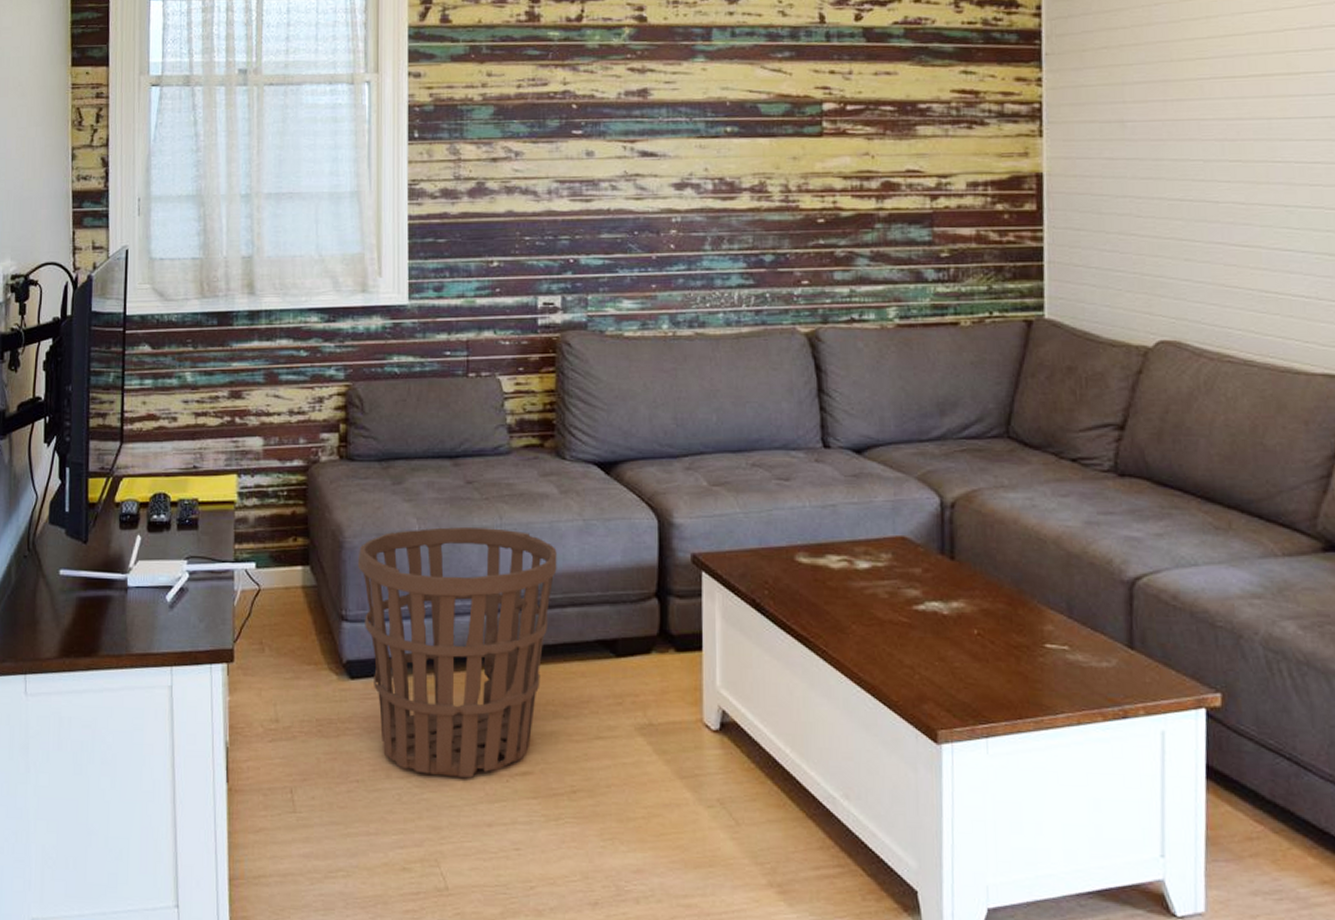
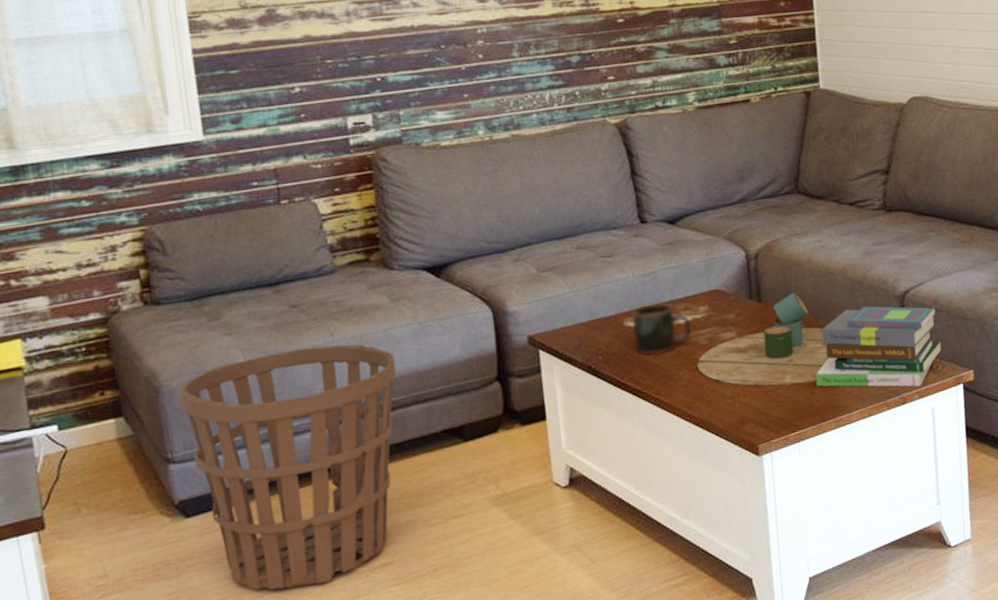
mug: none [804,541,871,601] -> present [632,302,692,356]
decorative tray: none [872,555,1032,668] -> present [696,291,828,387]
books: none [1013,586,1180,700] -> present [815,305,942,387]

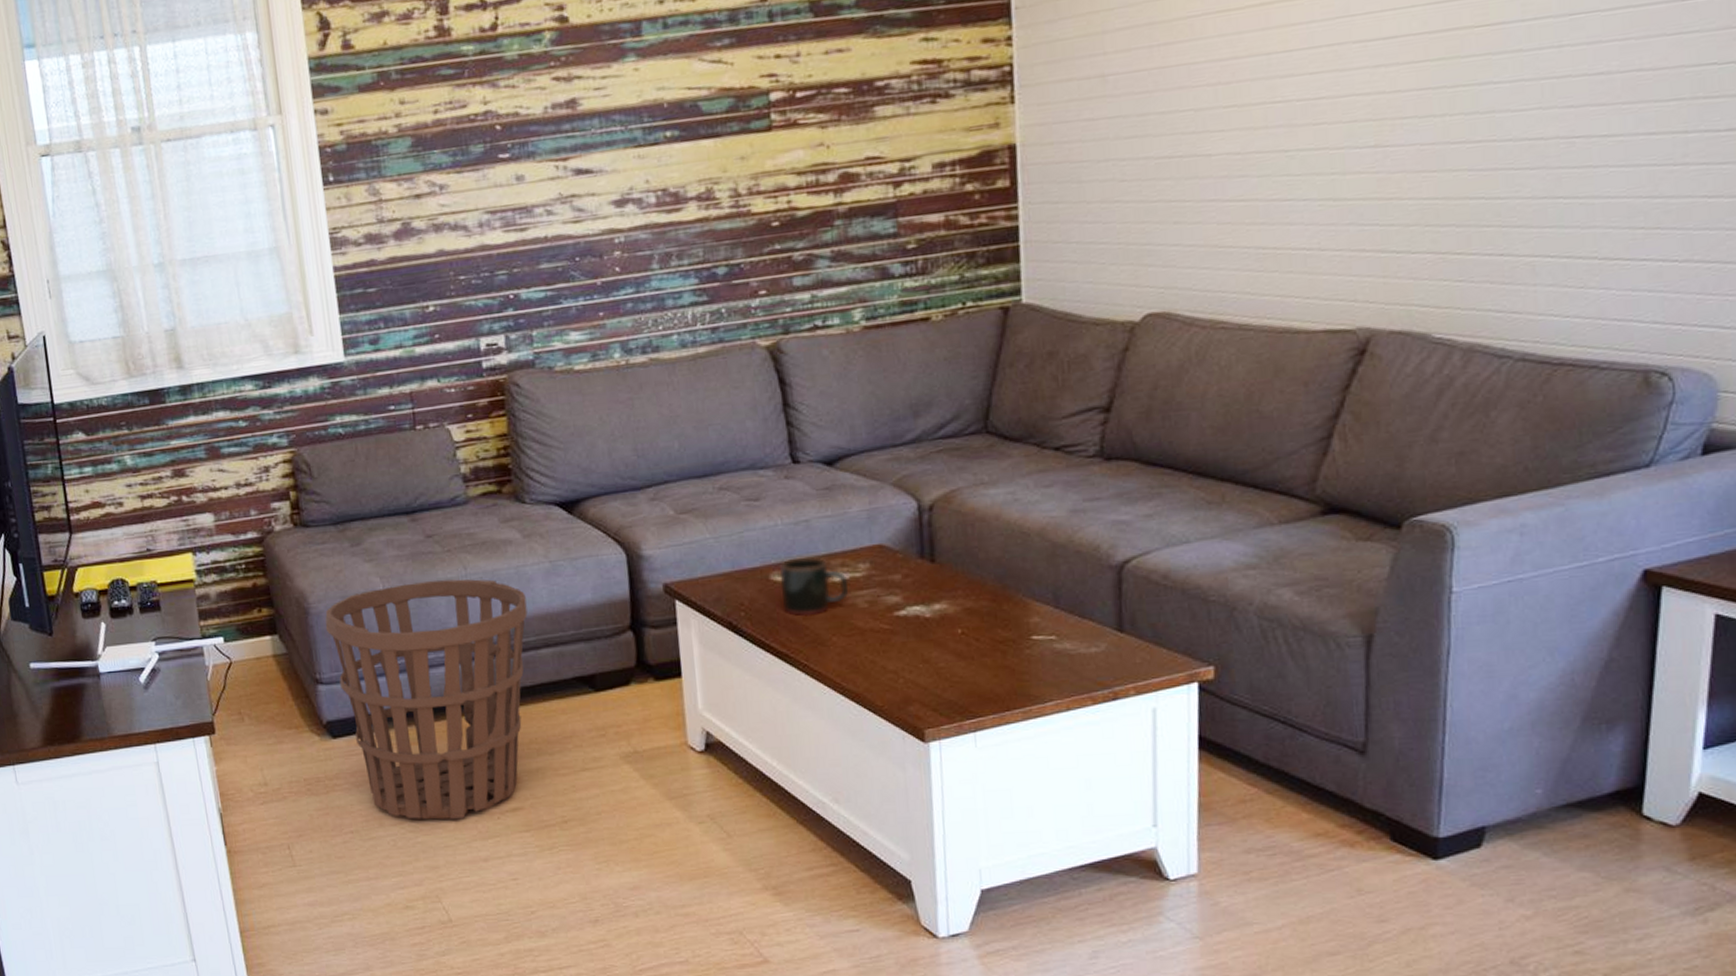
decorative tray: present [696,291,828,387] -> none [853,553,1018,664]
books: present [815,305,942,387] -> none [999,575,1171,680]

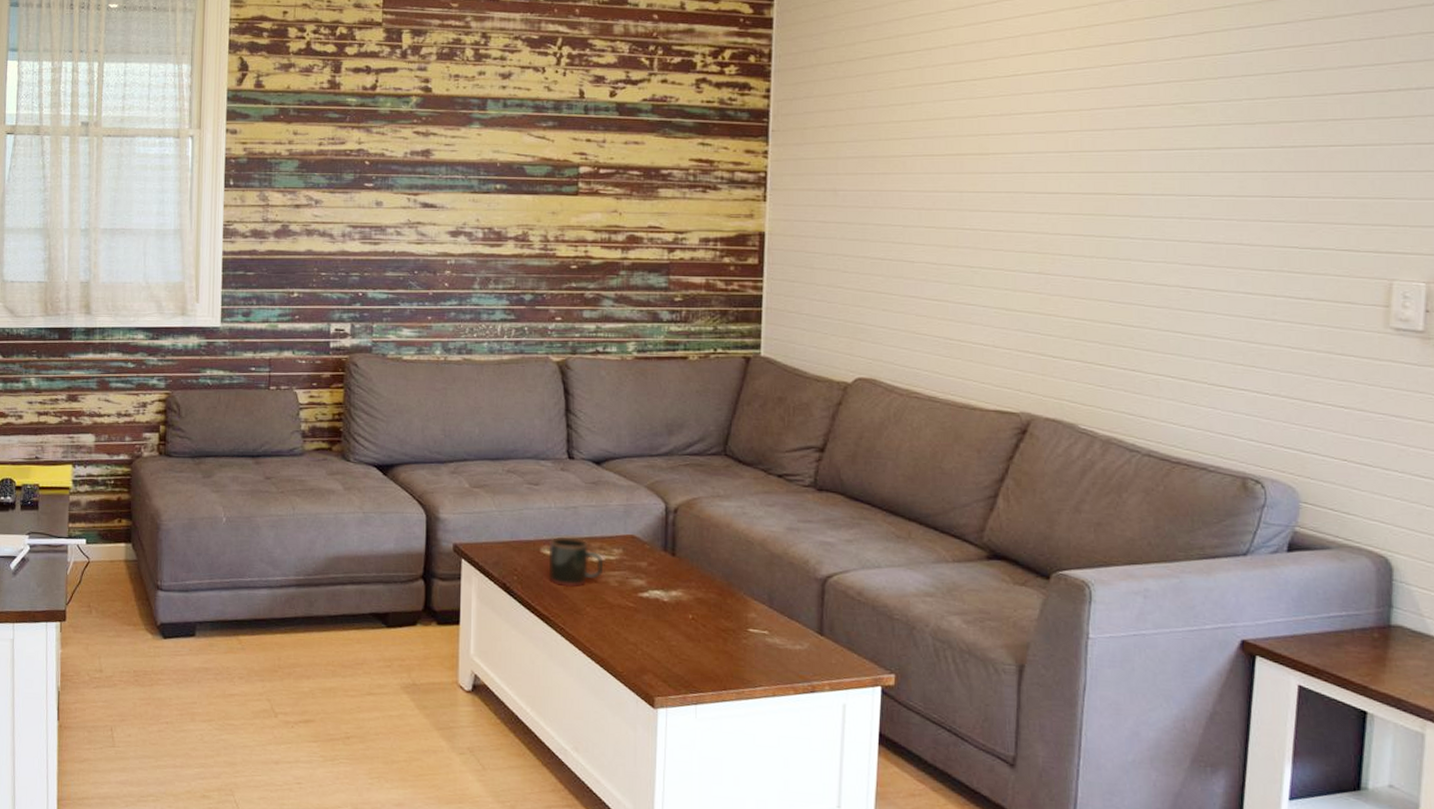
basket: present [325,579,528,820] -> none [171,515,340,723]

